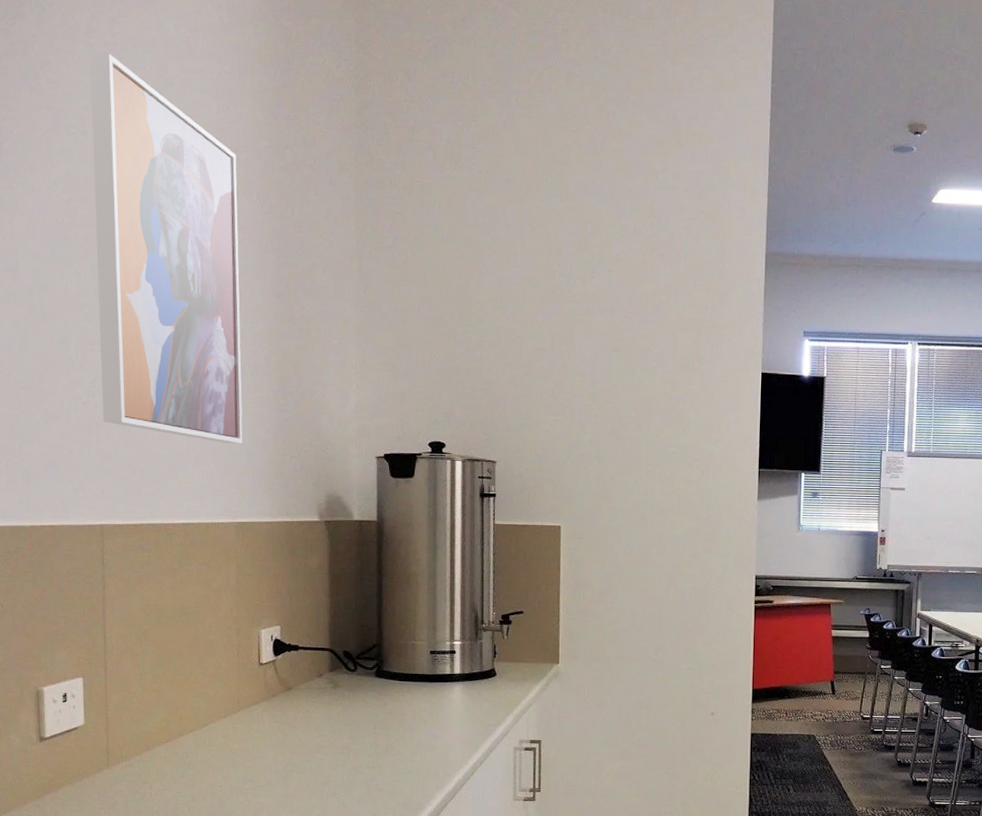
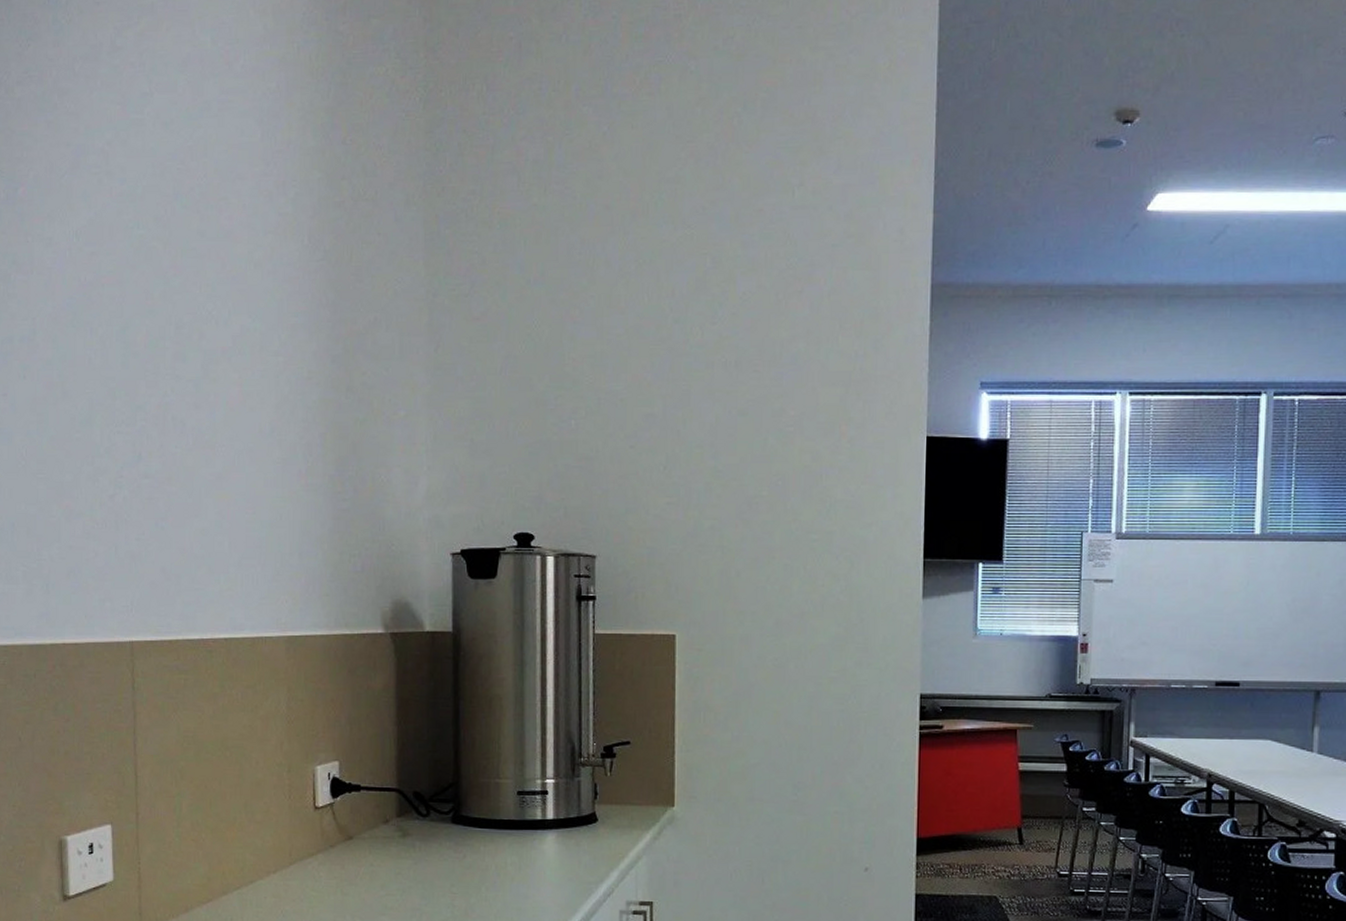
wall art: present [90,53,243,444] -> none [114,75,294,540]

